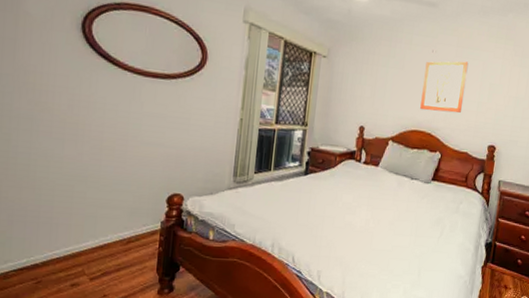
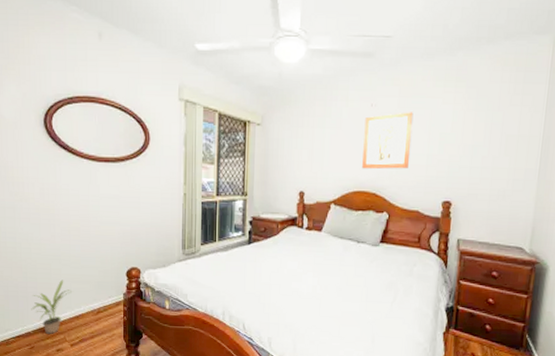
potted plant: none [42,204,97,267] -> present [31,280,72,335]

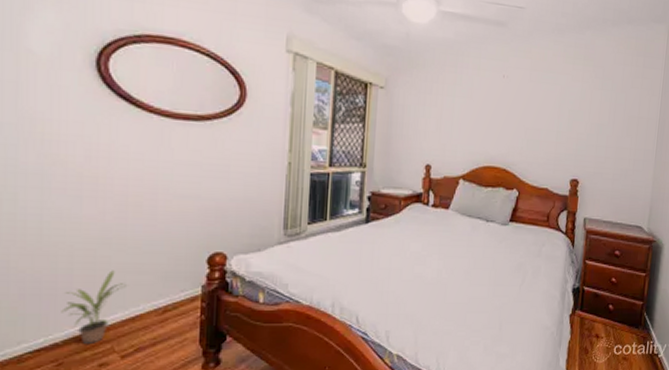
wall art: present [362,112,414,170] -> none [493,86,544,145]

